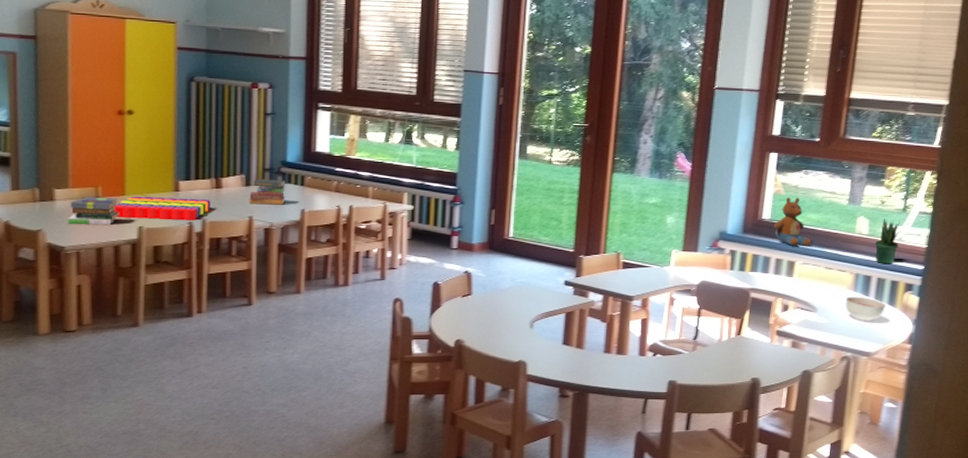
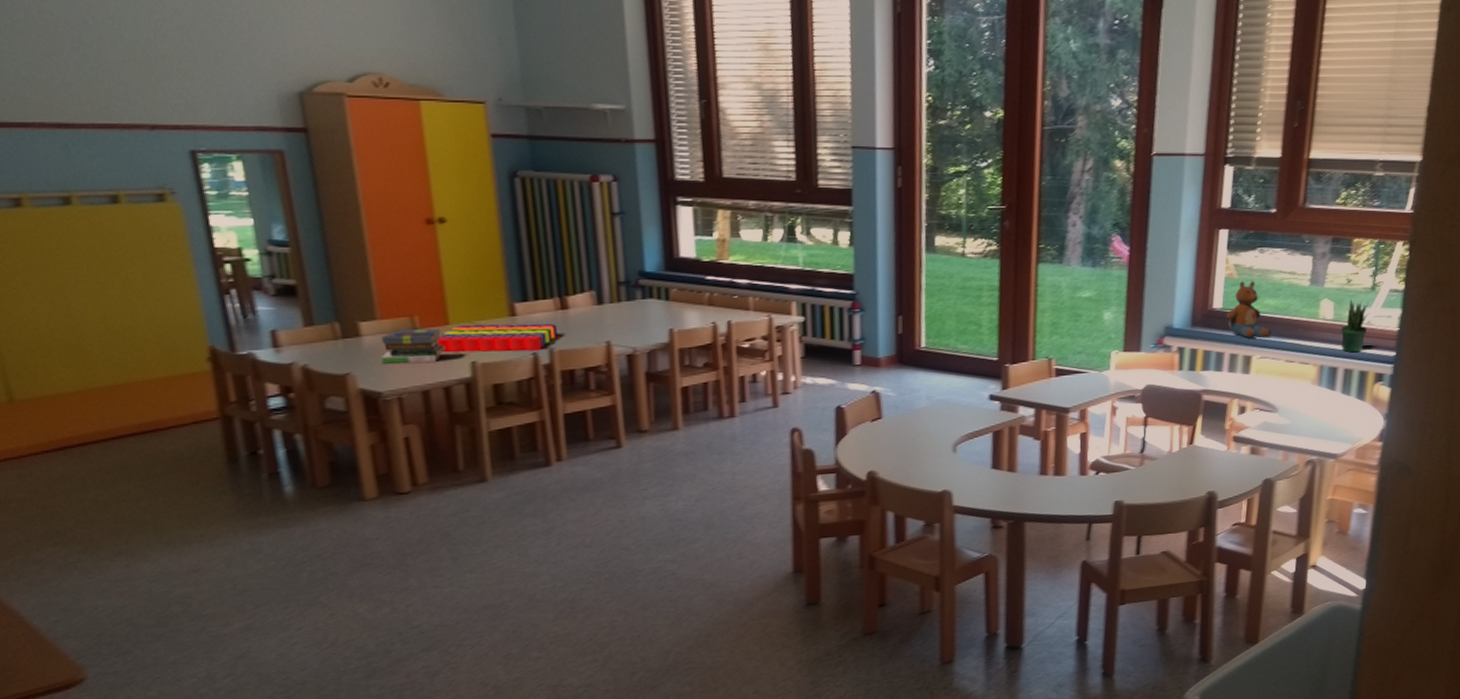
books: present [249,178,285,205] -> none [603,294,648,327]
bowl: present [846,296,885,322] -> none [1310,391,1353,420]

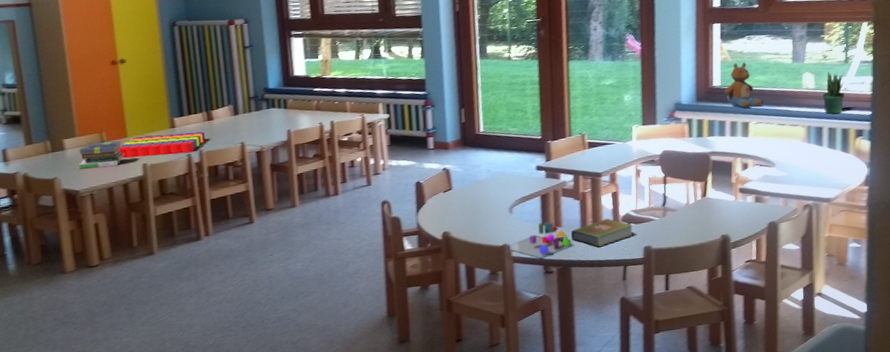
toy blocks: none [948,465,1030,509] -> present [507,222,574,258]
book: none [1026,464,1103,500] -> present [570,218,633,248]

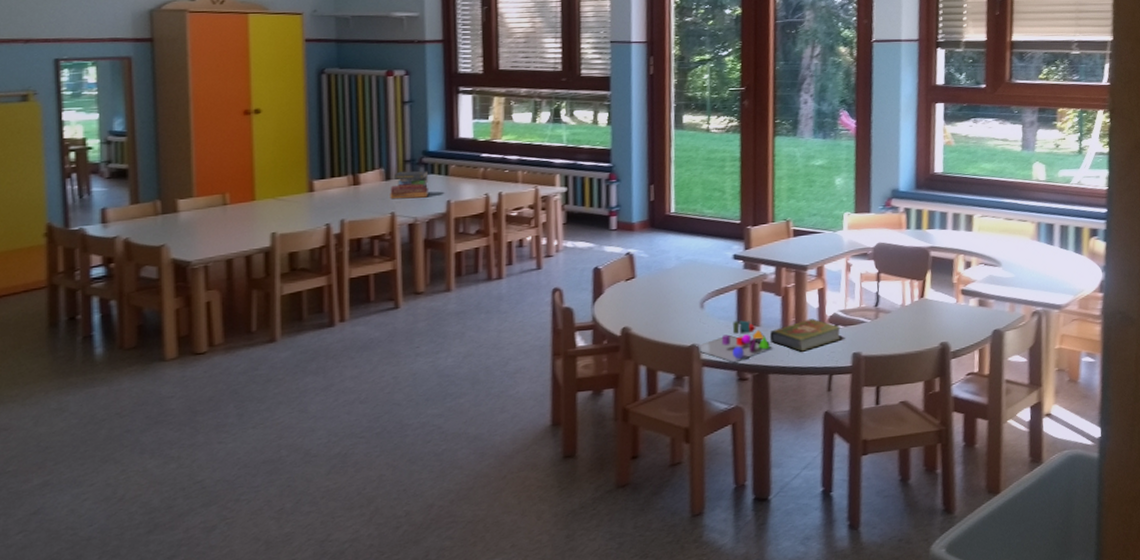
books: present [78,140,125,169] -> none [192,204,251,236]
toy blocks: present [118,132,205,158] -> none [243,198,348,224]
books: none [238,106,271,131] -> present [390,170,428,200]
stuffed toy: present [724,62,762,108] -> none [947,147,988,199]
planter: present [822,71,845,115] -> none [1054,161,1078,210]

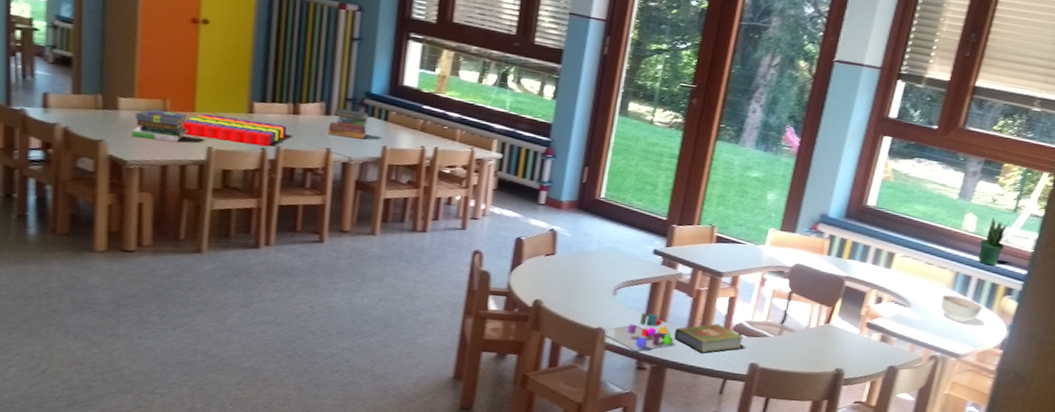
books: none [192,204,251,236] -> present [130,109,189,142]
toy blocks: none [243,198,348,224] -> present [182,113,286,147]
bowl: none [1030,246,1072,273] -> present [941,295,982,323]
planter: none [1054,161,1078,210] -> present [978,216,1009,266]

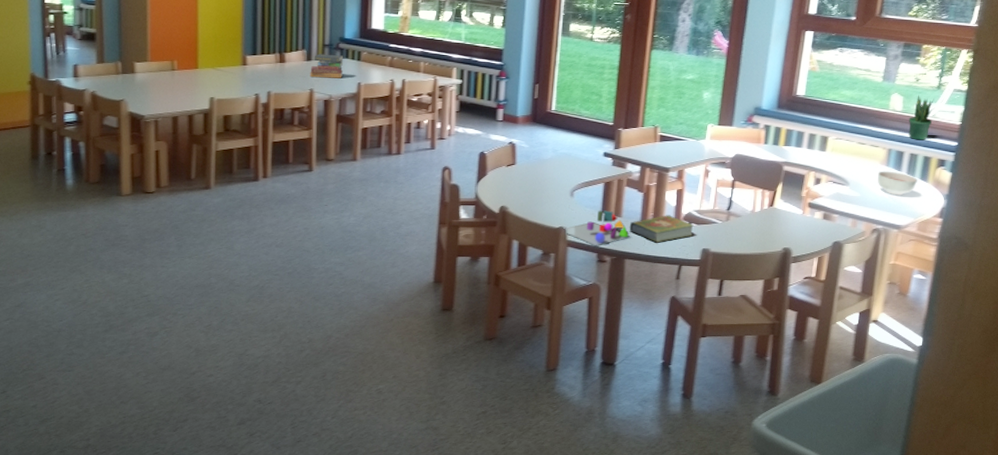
books: present [130,109,189,142] -> none [146,69,194,95]
toy blocks: present [182,113,286,147] -> none [188,69,275,93]

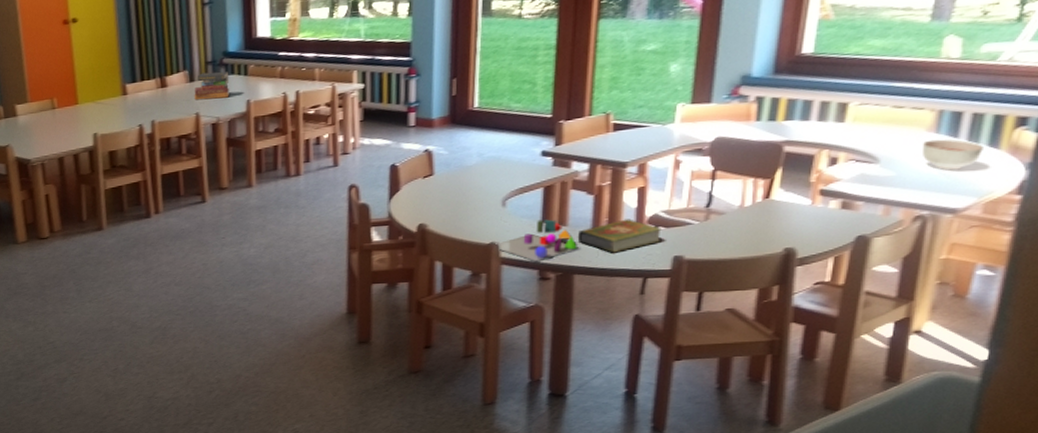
planter: present [908,95,934,140] -> none [970,33,1012,95]

